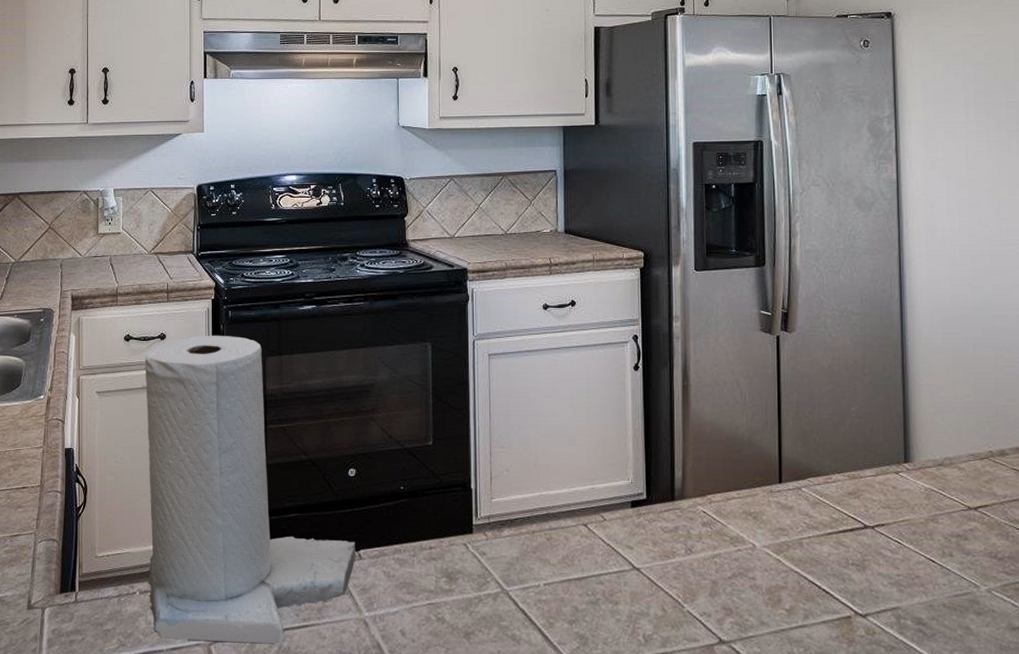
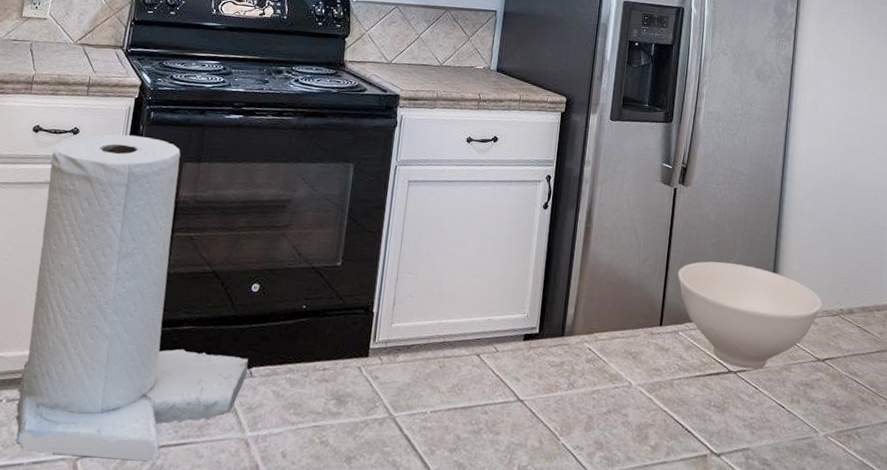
bowl: none [792,410,967,523] -> present [677,261,823,369]

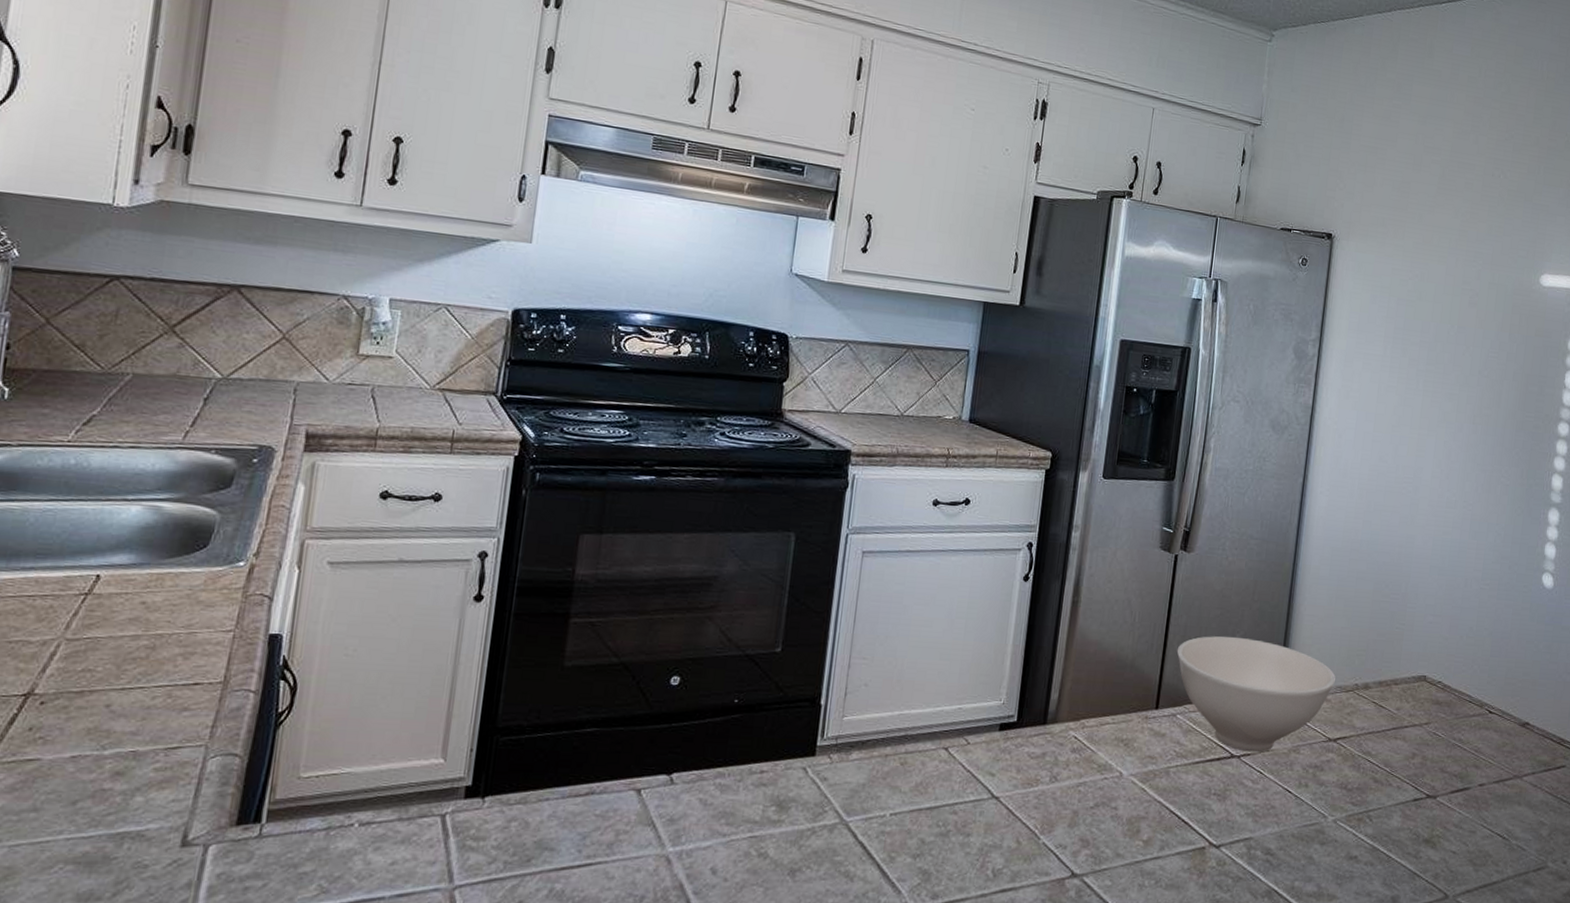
paper towel: present [16,133,249,462] -> none [372,500,668,887]

